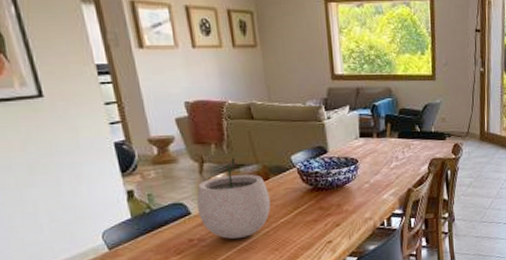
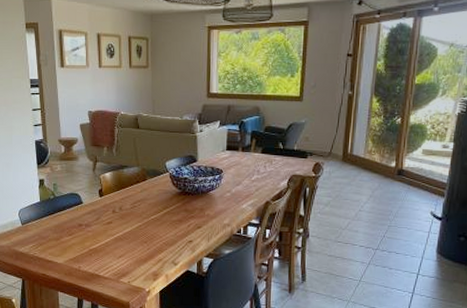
plant pot: present [196,156,271,240] -> none [88,158,145,229]

